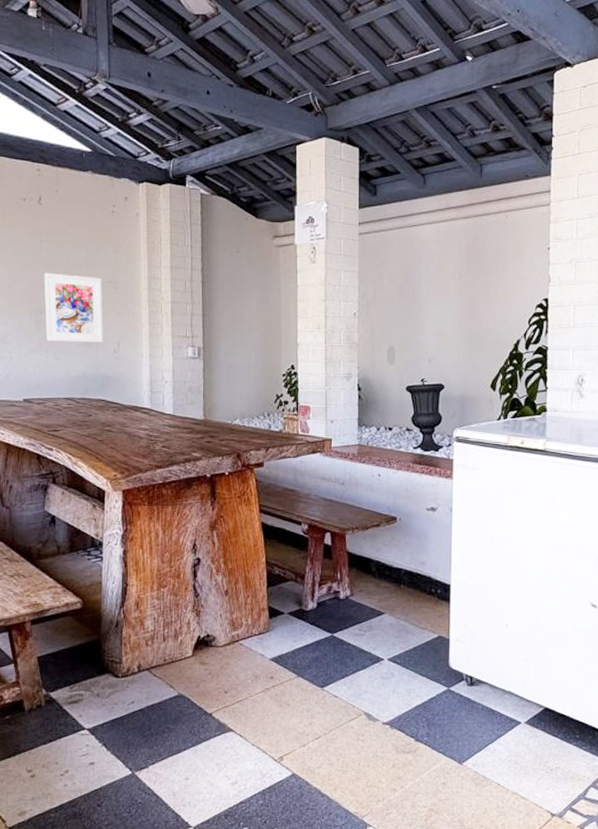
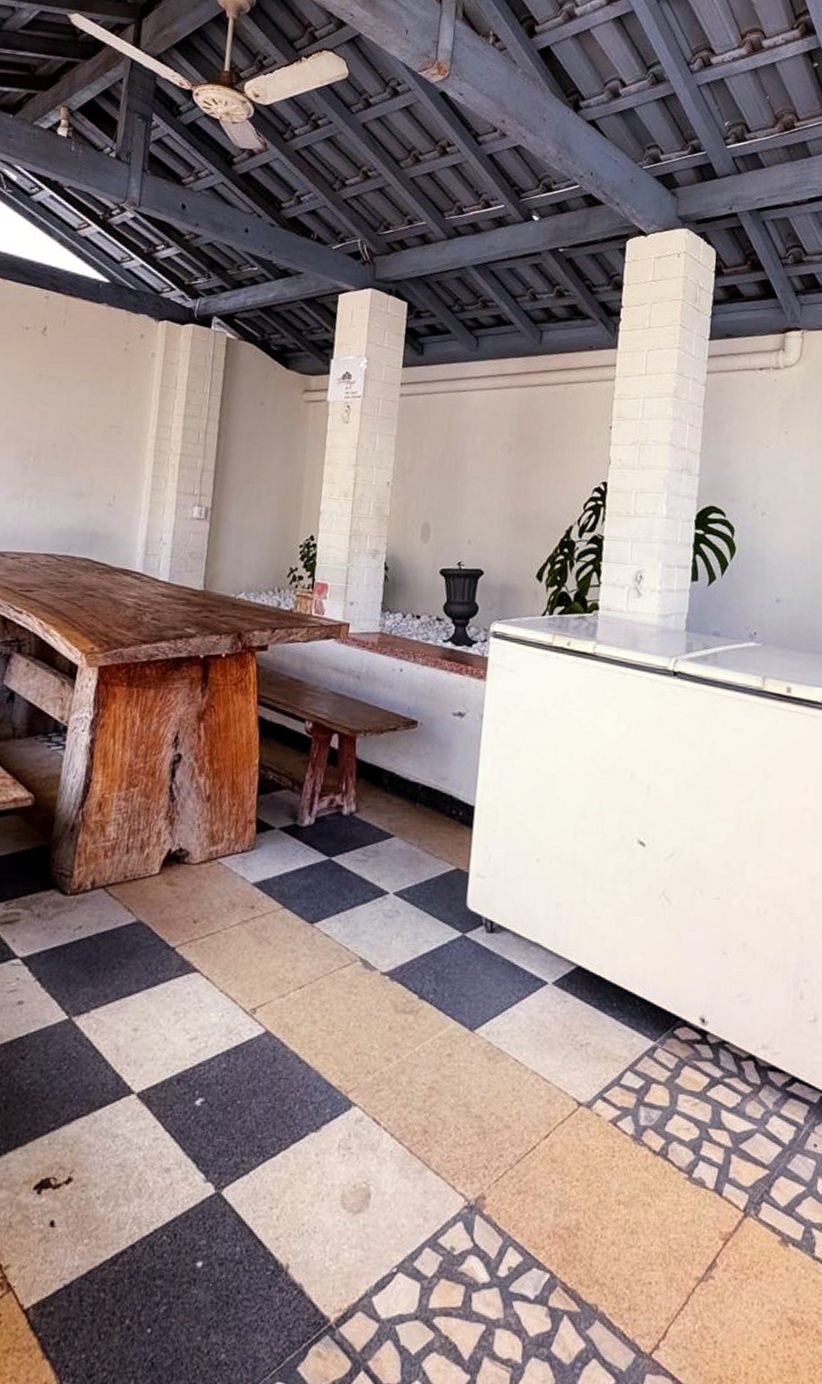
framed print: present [43,272,103,343] -> none [31,410,104,494]

